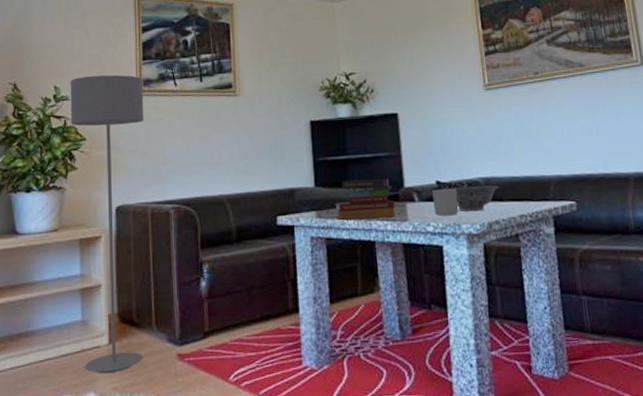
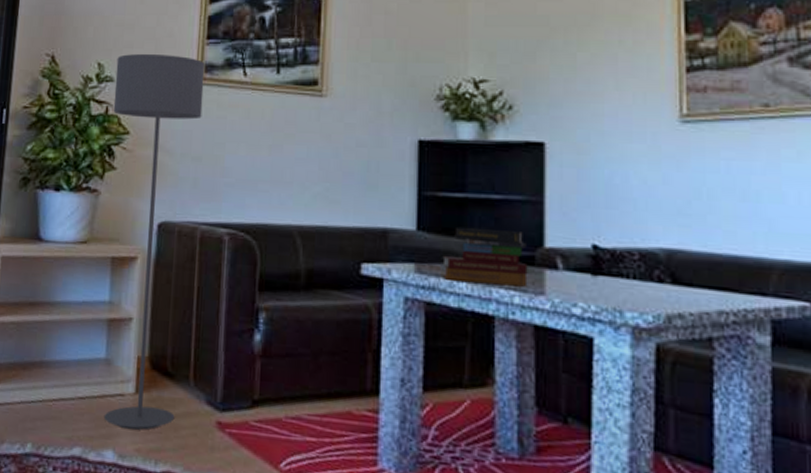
mug: present [432,188,459,216] -> none [585,256,623,297]
decorative bowl: present [442,185,499,211] -> none [600,257,689,295]

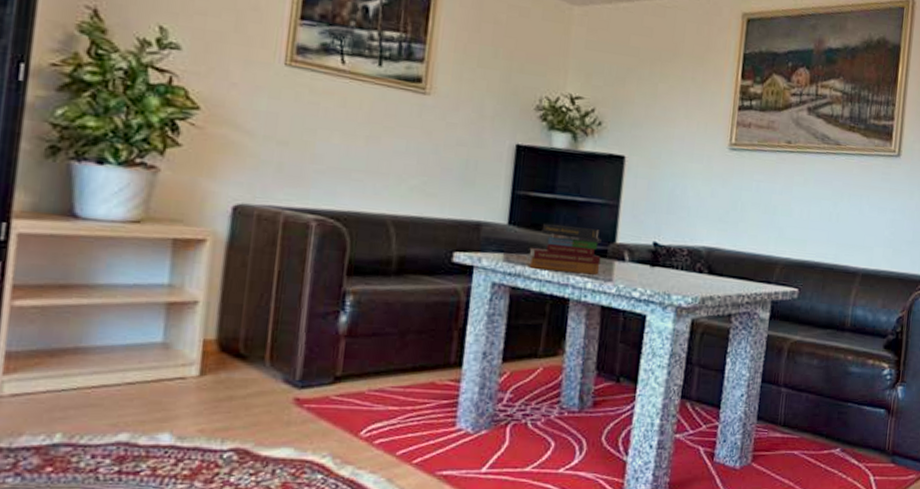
floor lamp: present [103,54,205,431] -> none [159,21,297,412]

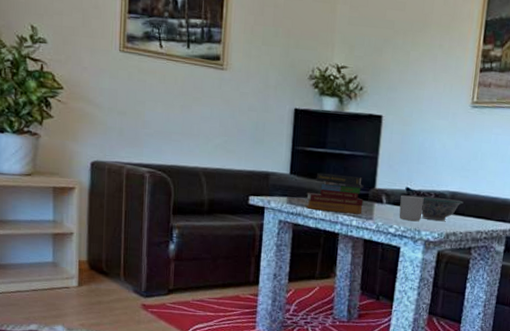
mug: none [644,251,675,284] -> present [399,195,424,222]
decorative bowl: none [658,252,722,283] -> present [410,195,464,221]

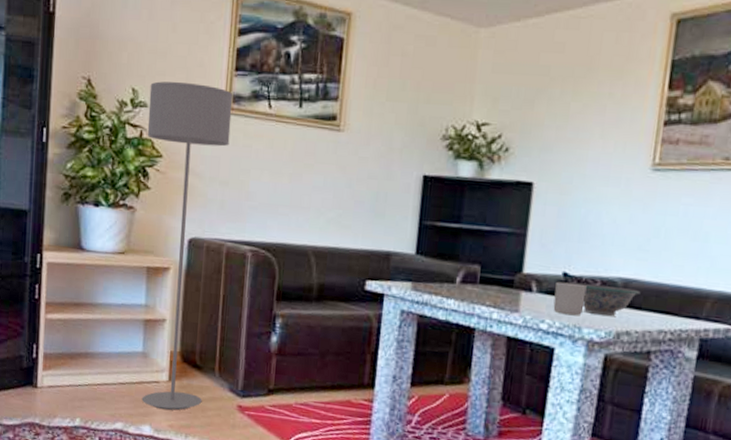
floor lamp: none [47,20,127,312] -> present [141,81,233,411]
books: present [306,172,364,214] -> none [435,252,508,305]

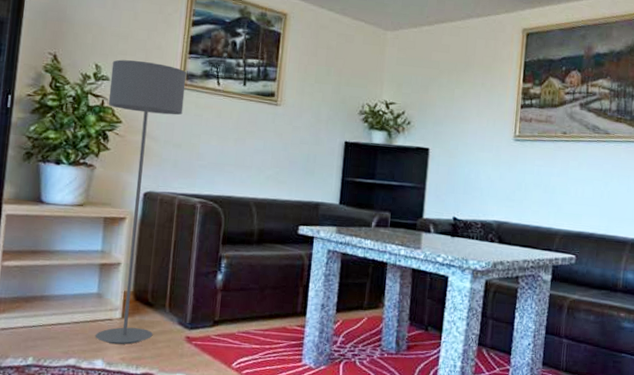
mug: present [553,281,587,316] -> none [446,224,471,251]
decorative bowl: present [568,282,641,316] -> none [457,225,510,250]

